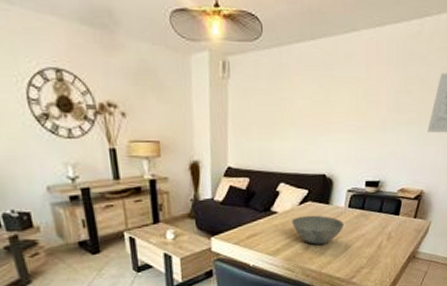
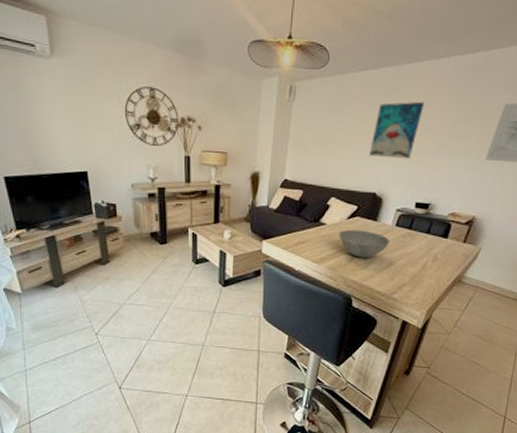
wall art: none [315,74,365,136] -> present [369,101,424,159]

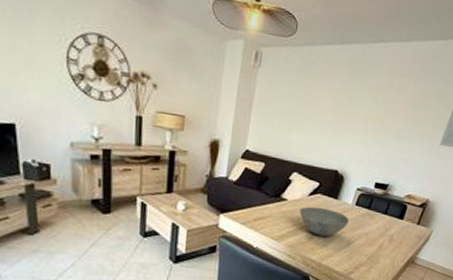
wall art: present [369,101,424,159] -> none [333,80,387,139]

